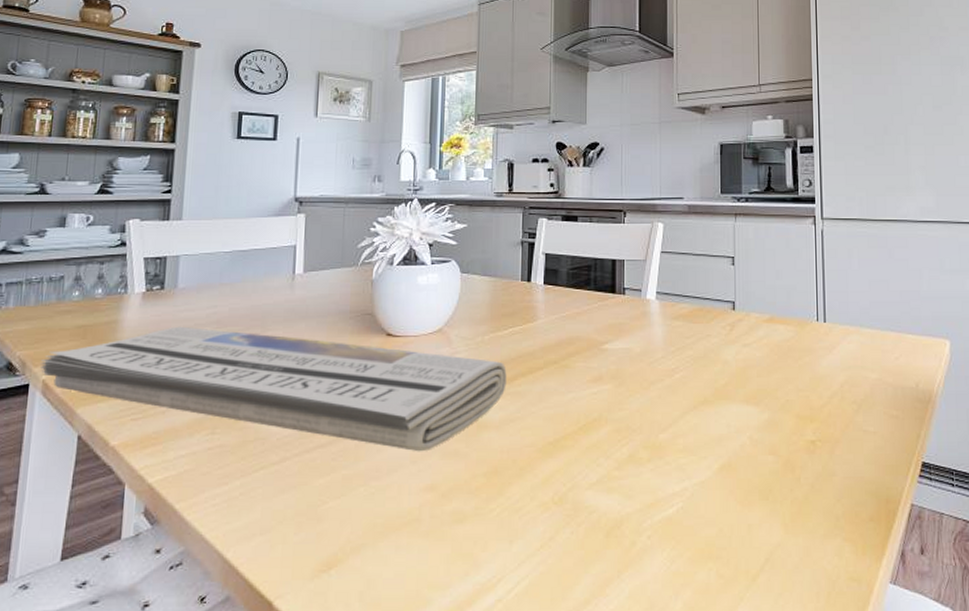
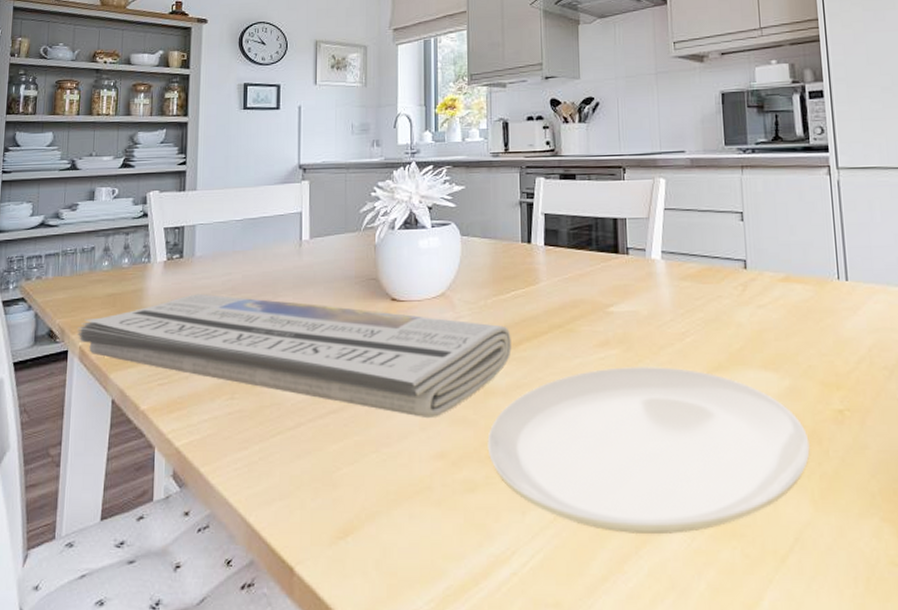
plate: none [478,400,784,559] -> present [487,365,810,534]

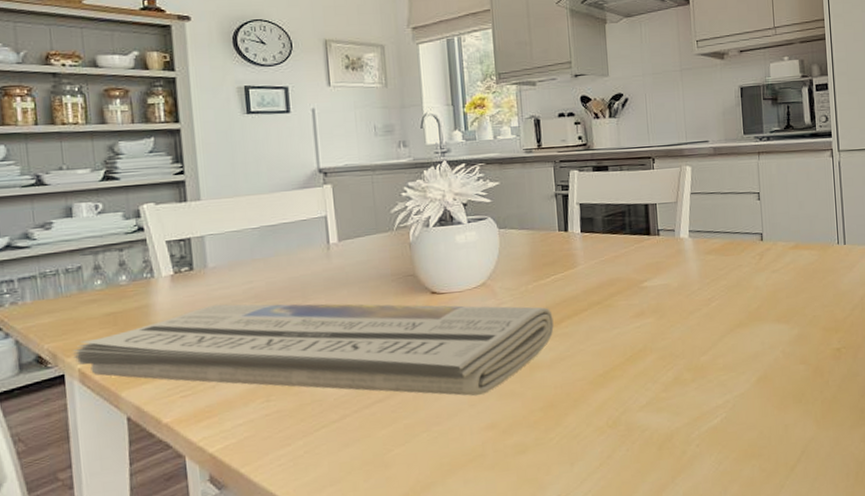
plate: present [487,365,810,534] -> none [535,328,814,468]

